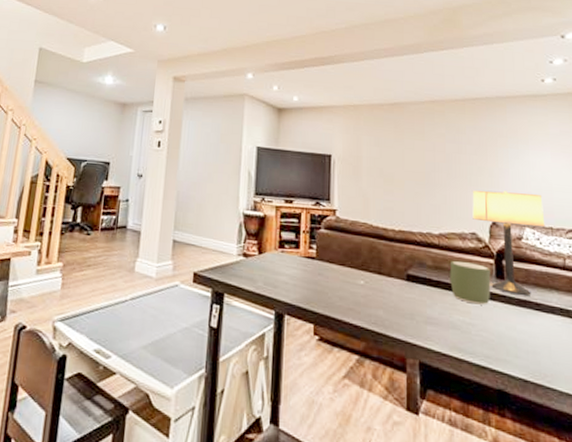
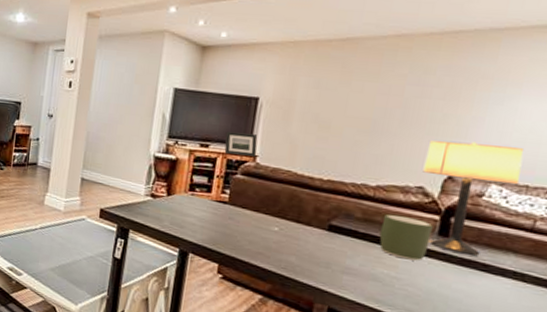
picture frame: none [306,187,336,212] -> present [224,131,258,158]

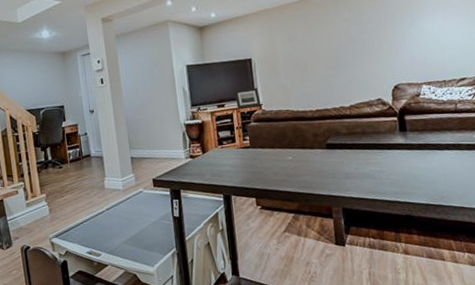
mug: present [379,214,433,261] -> none [361,123,396,156]
table lamp: present [423,140,524,256] -> none [376,55,439,142]

